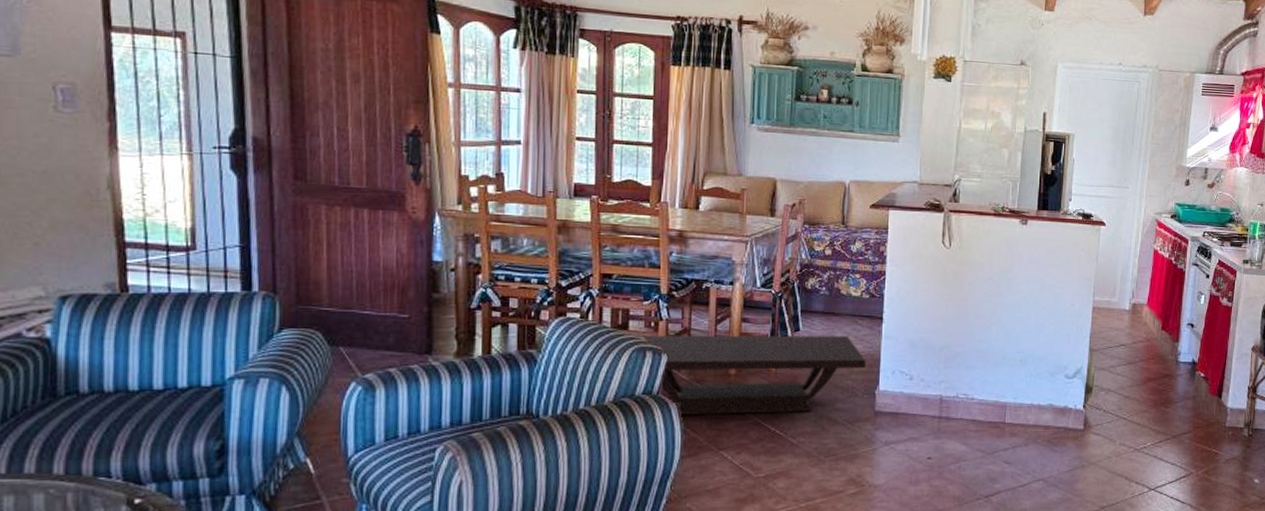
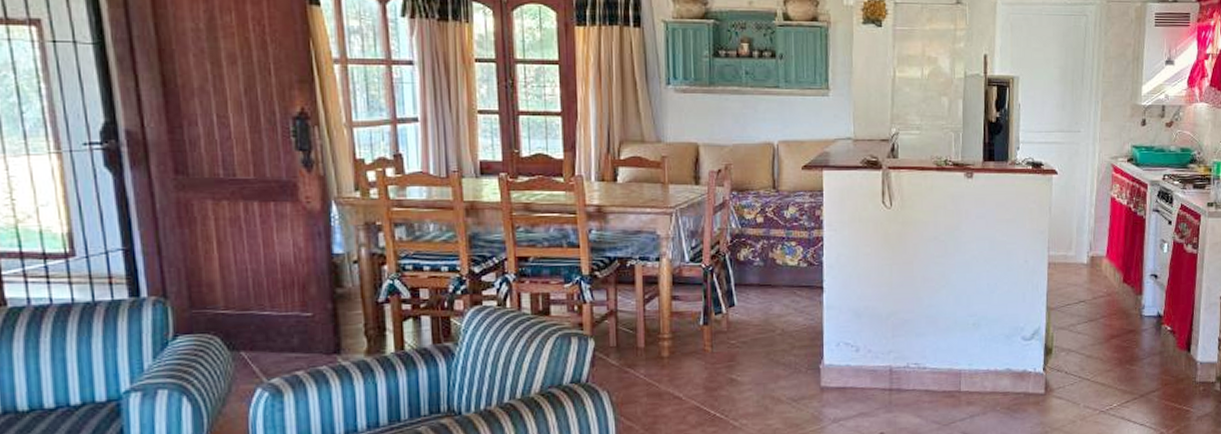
coffee table: present [641,335,866,415] -> none [564,309,808,403]

